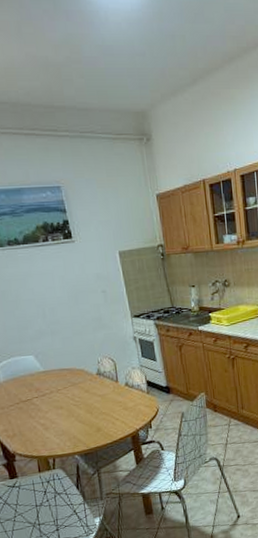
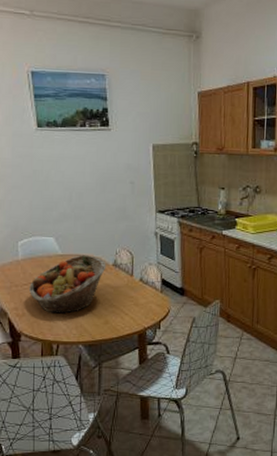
fruit basket: none [16,368,91,430] -> present [29,255,106,314]

